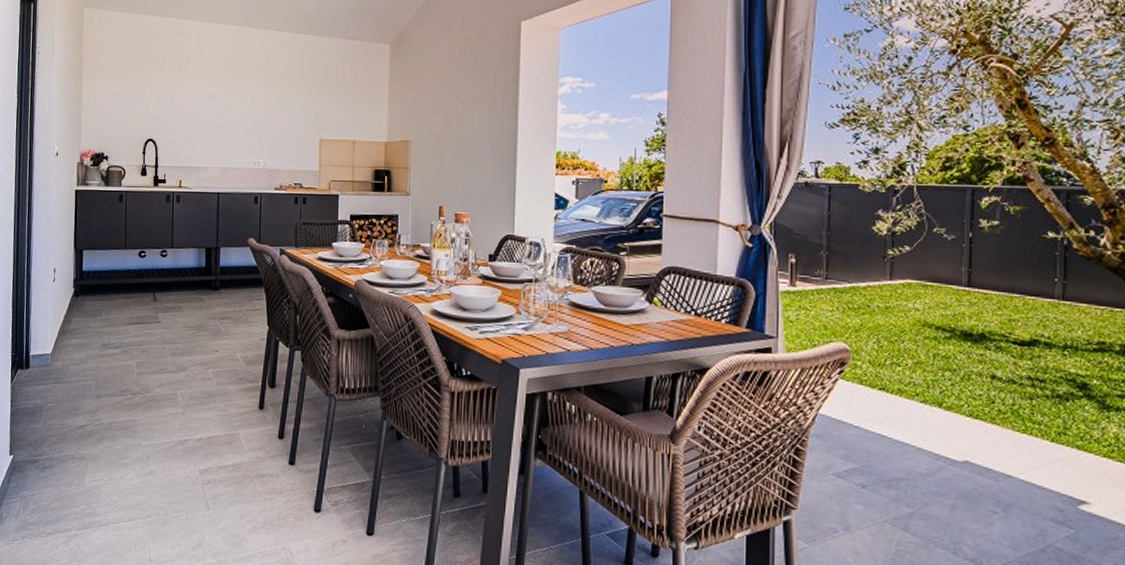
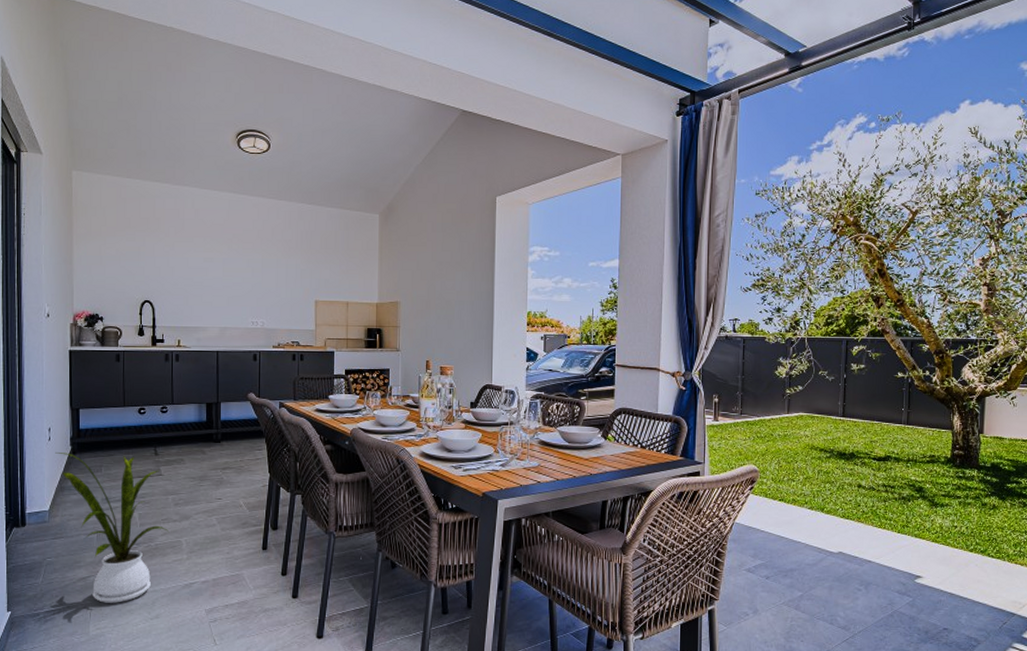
house plant: none [59,294,166,455] -> present [55,453,170,603]

